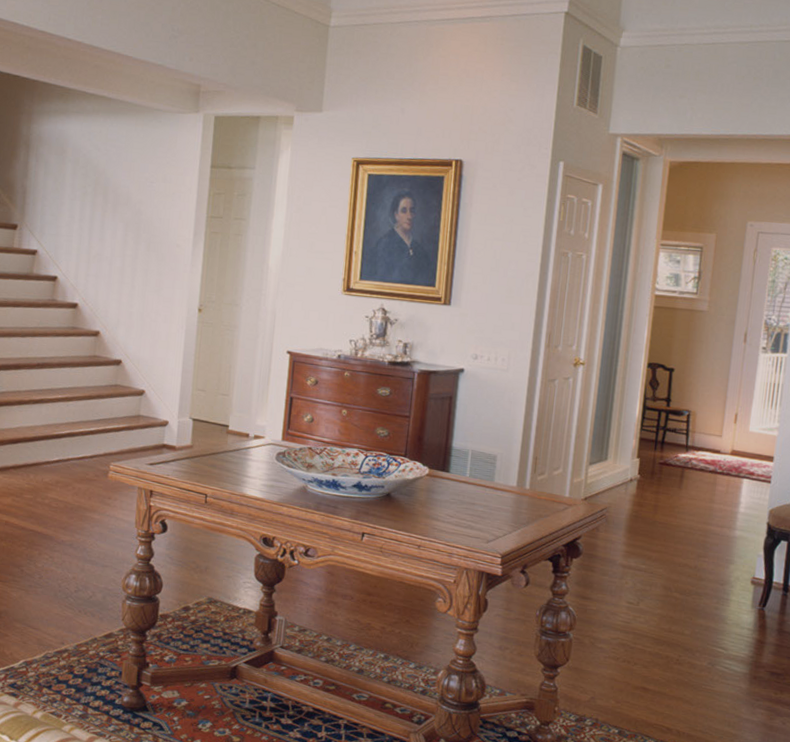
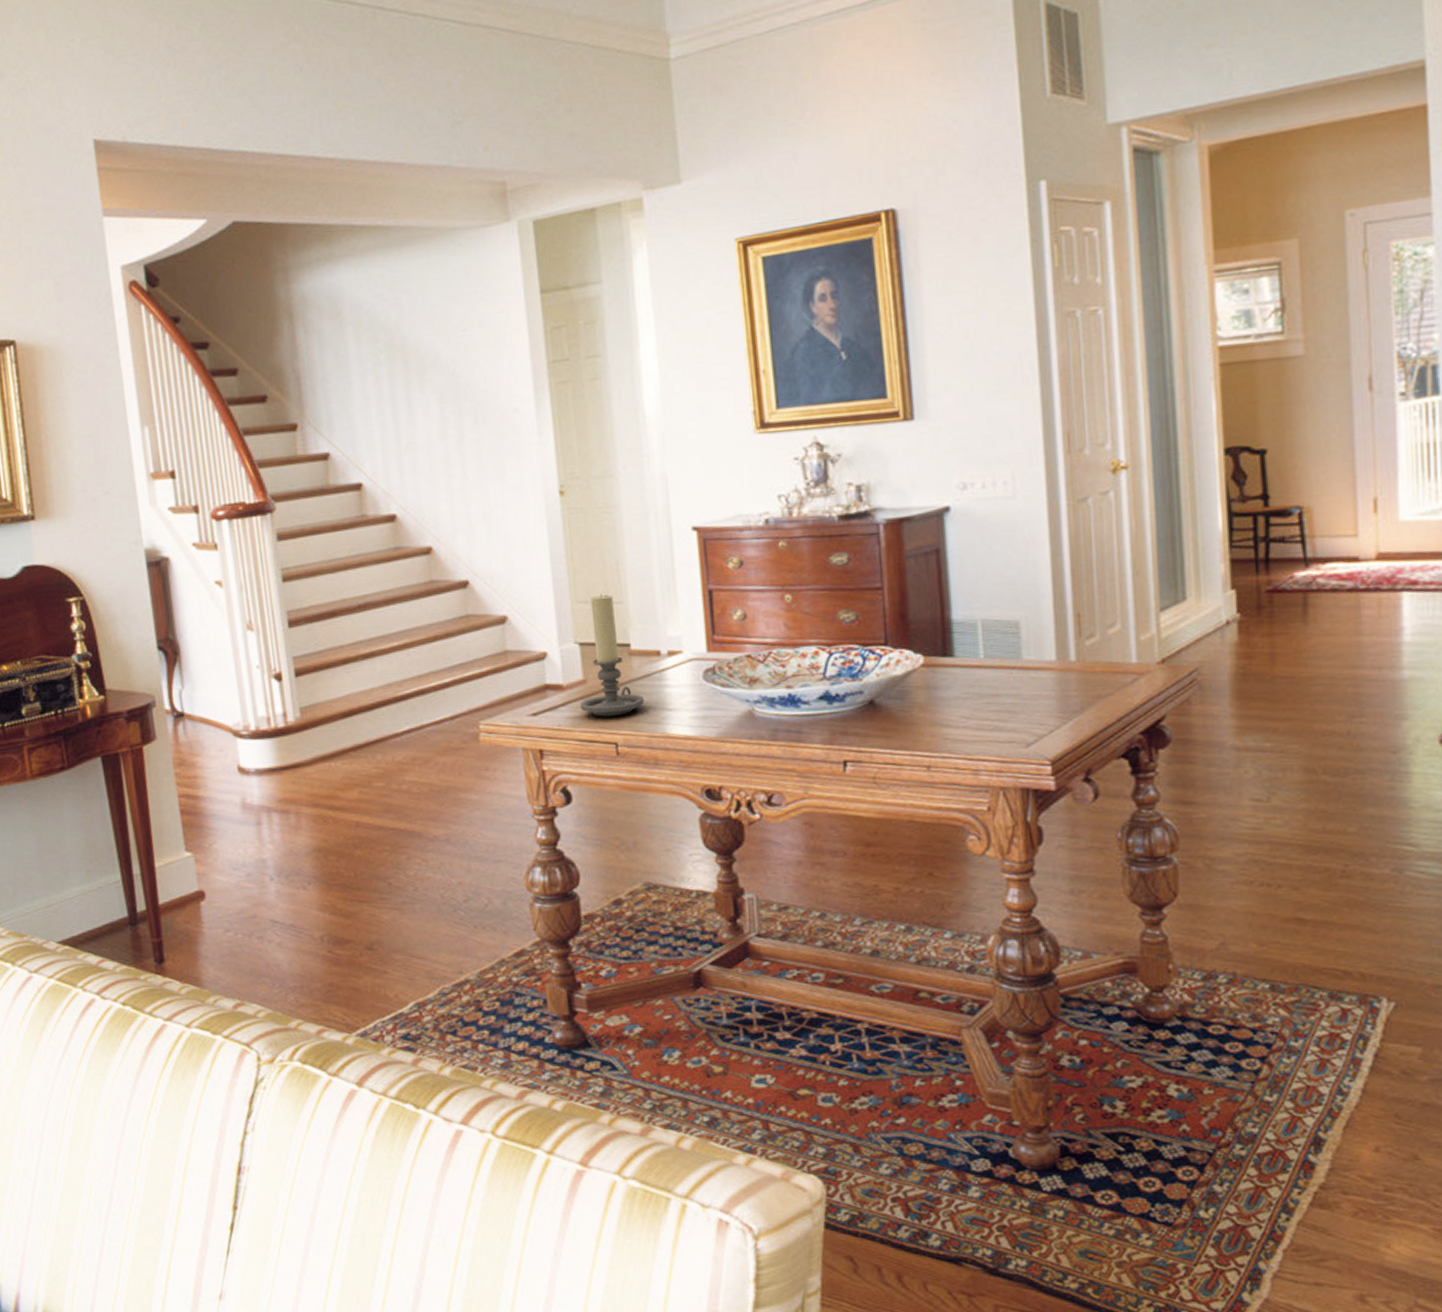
candle holder: none [185,387,232,475] -> present [580,594,645,717]

